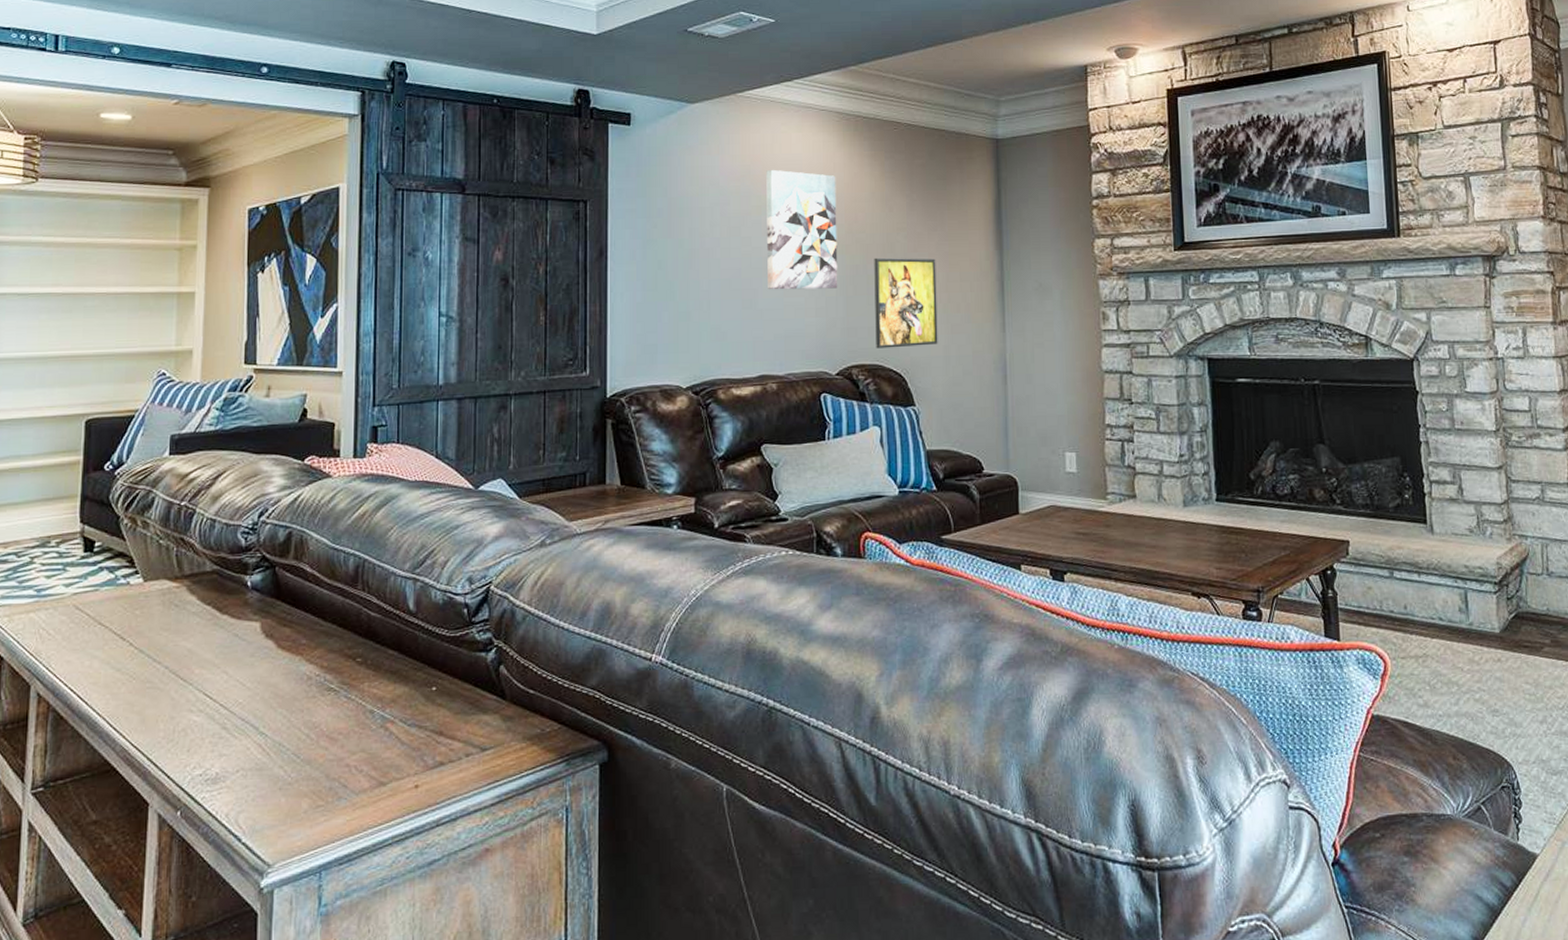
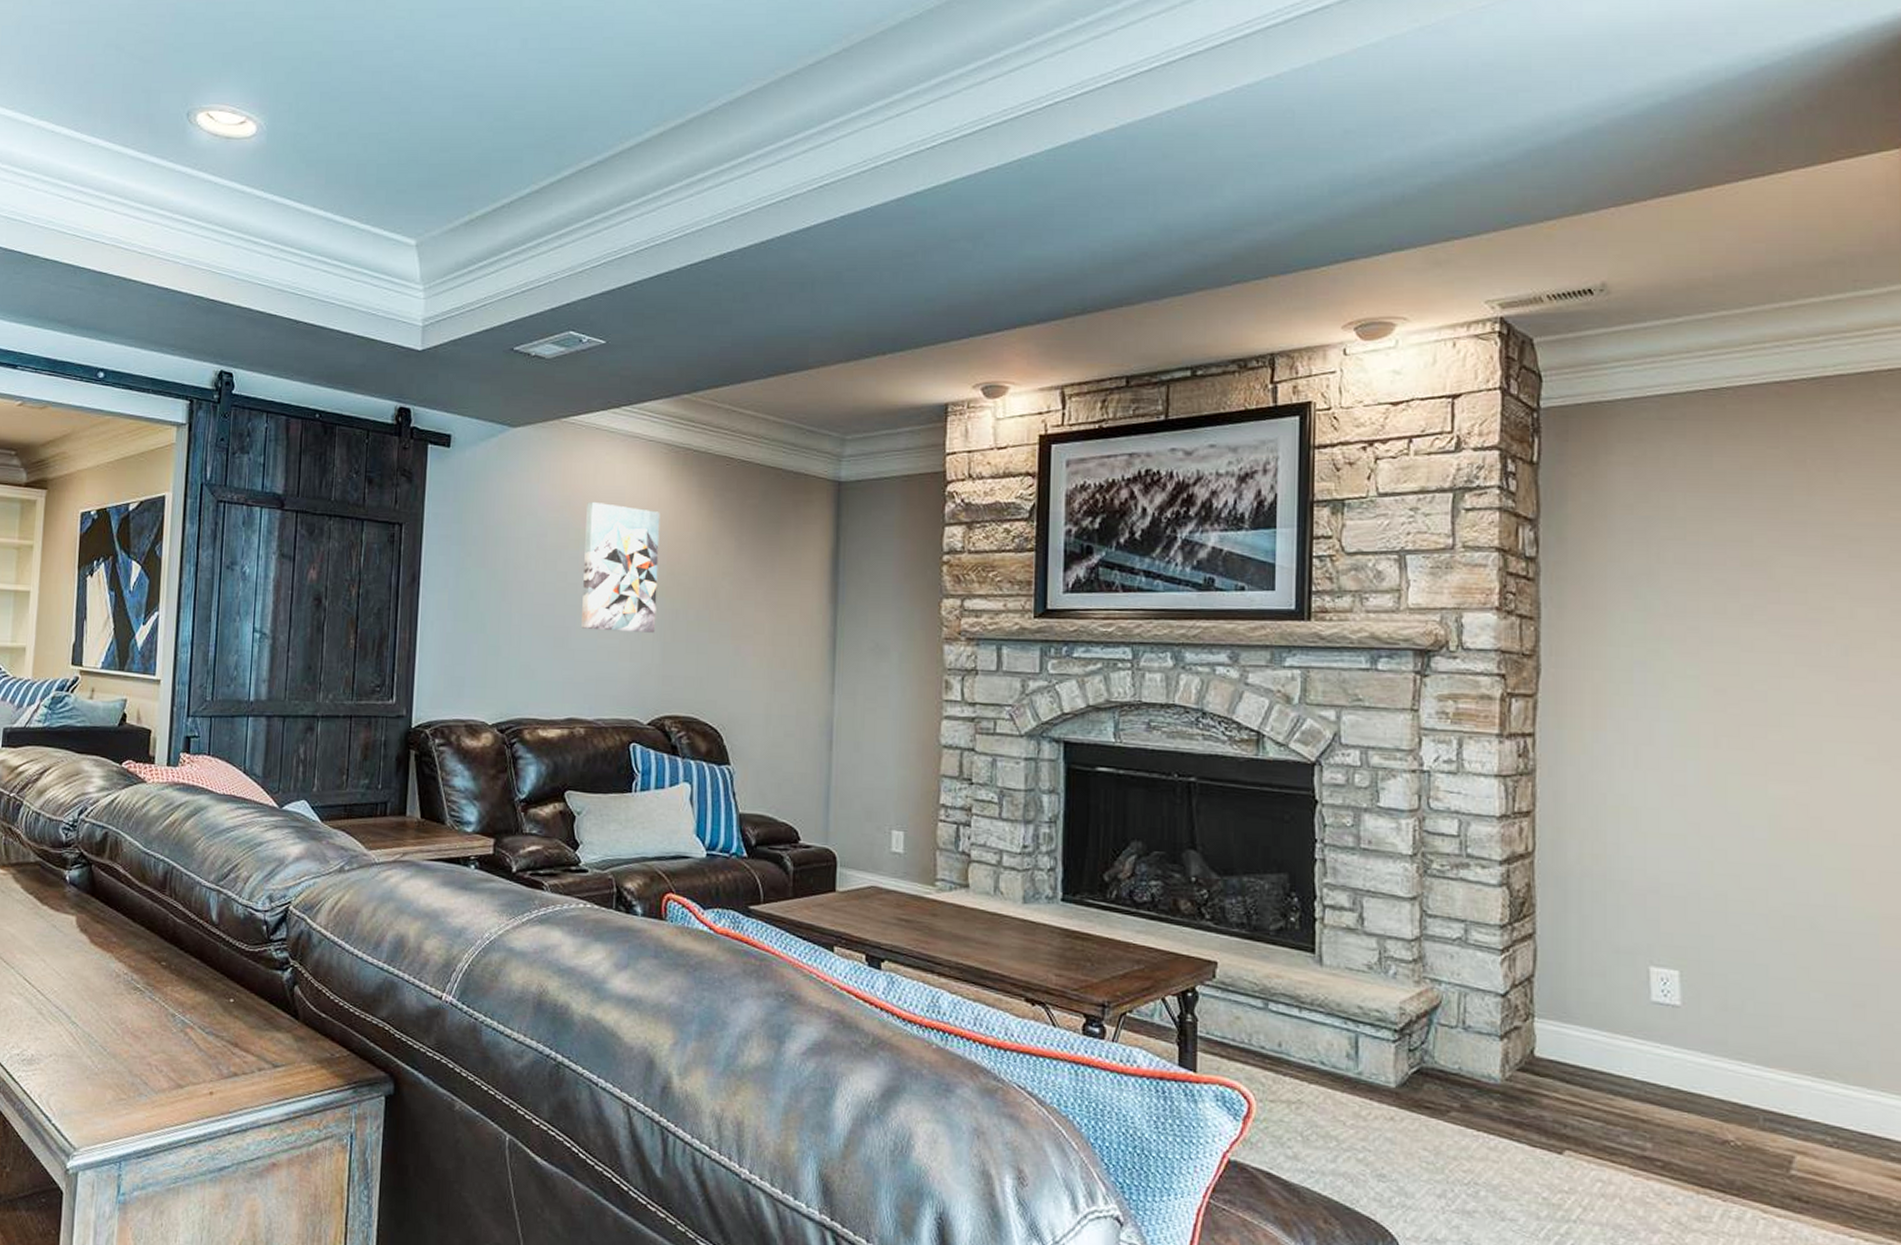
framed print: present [874,257,938,349] -> none [692,603,763,702]

